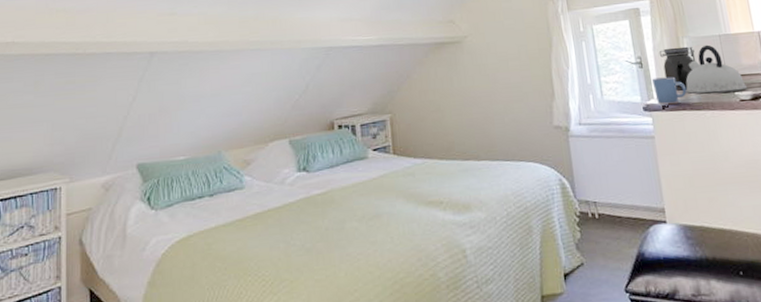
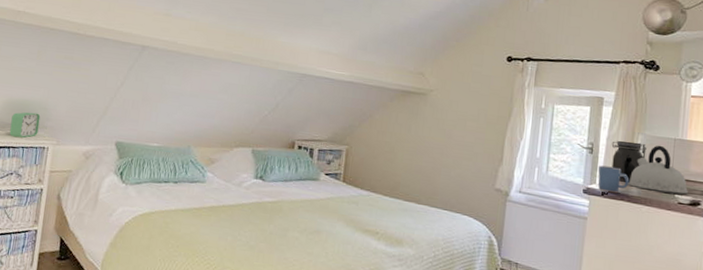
alarm clock: none [14,151,47,185] -> present [9,112,41,138]

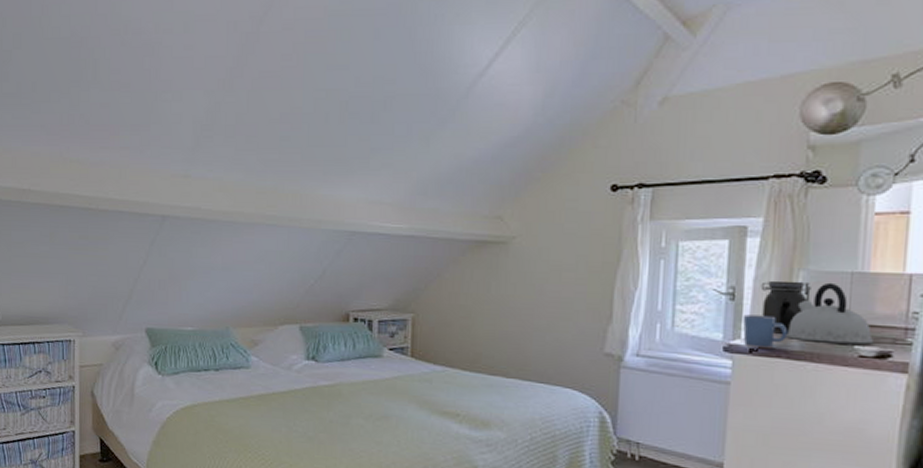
alarm clock: present [9,112,41,138] -> none [32,302,62,332]

